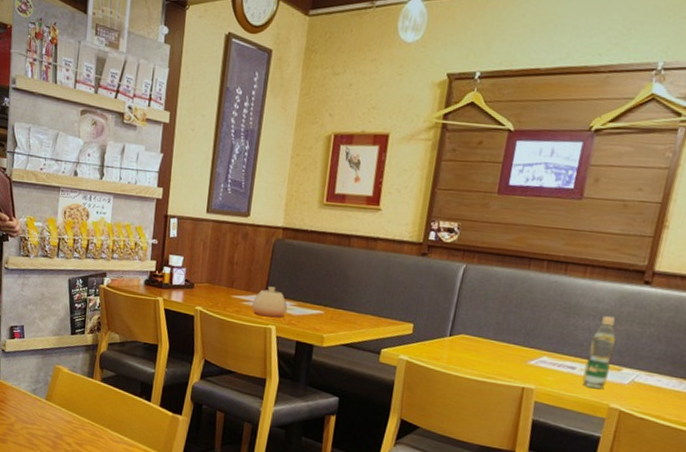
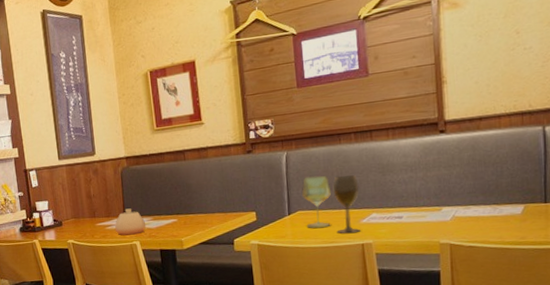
wine glass: none [466,298,506,360] -> present [301,175,332,228]
wine glass: none [498,305,538,374] -> present [333,175,360,234]
bottle: present [582,315,617,389] -> none [409,166,432,231]

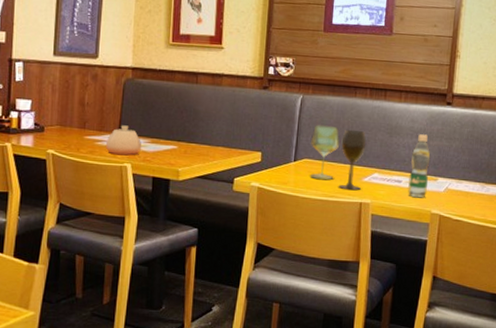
bottle: none [409,166,432,231] -> present [408,133,431,198]

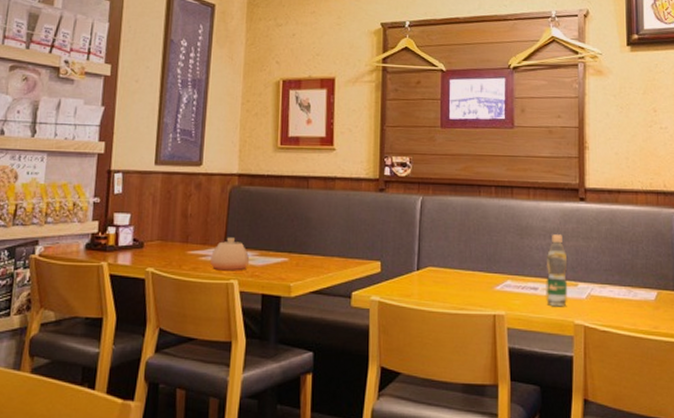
wine glass: present [310,124,340,181] -> none [433,228,467,291]
wine glass: present [338,129,367,191] -> none [468,232,496,301]

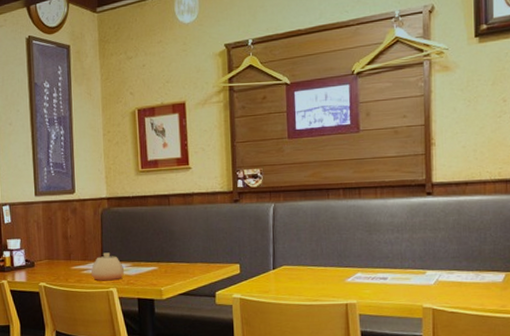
bottle: present [546,233,568,307] -> none [395,227,416,294]

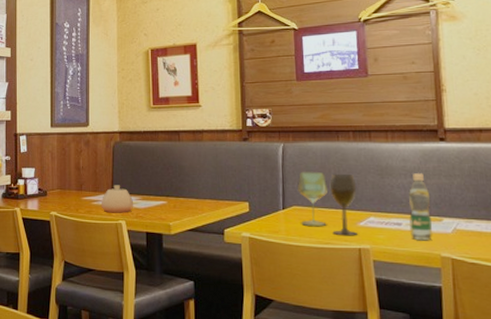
wine glass: none [287,230,318,285] -> present [297,171,329,227]
wine glass: none [319,231,346,293] -> present [329,173,357,236]
bottle: none [395,227,416,294] -> present [408,172,432,241]

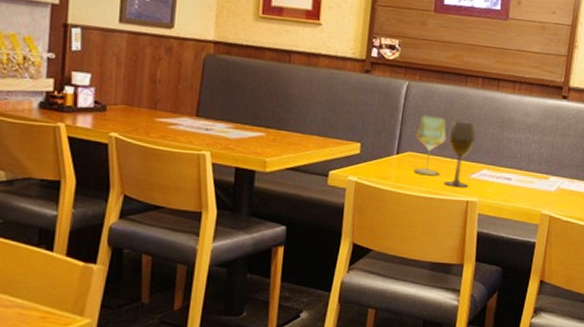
sugar bowl: present [100,185,134,213] -> none [180,107,224,142]
bottle: present [408,172,432,241] -> none [517,128,544,198]

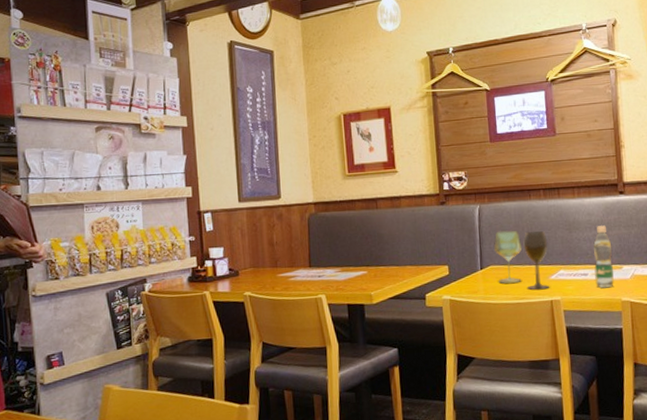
bottle: none [517,128,544,198] -> present [593,224,614,288]

